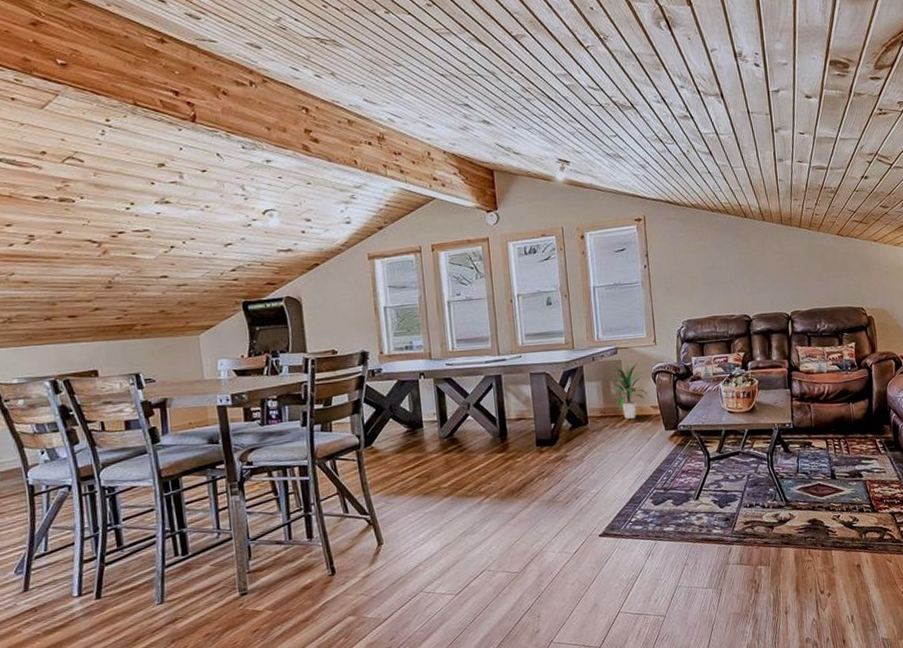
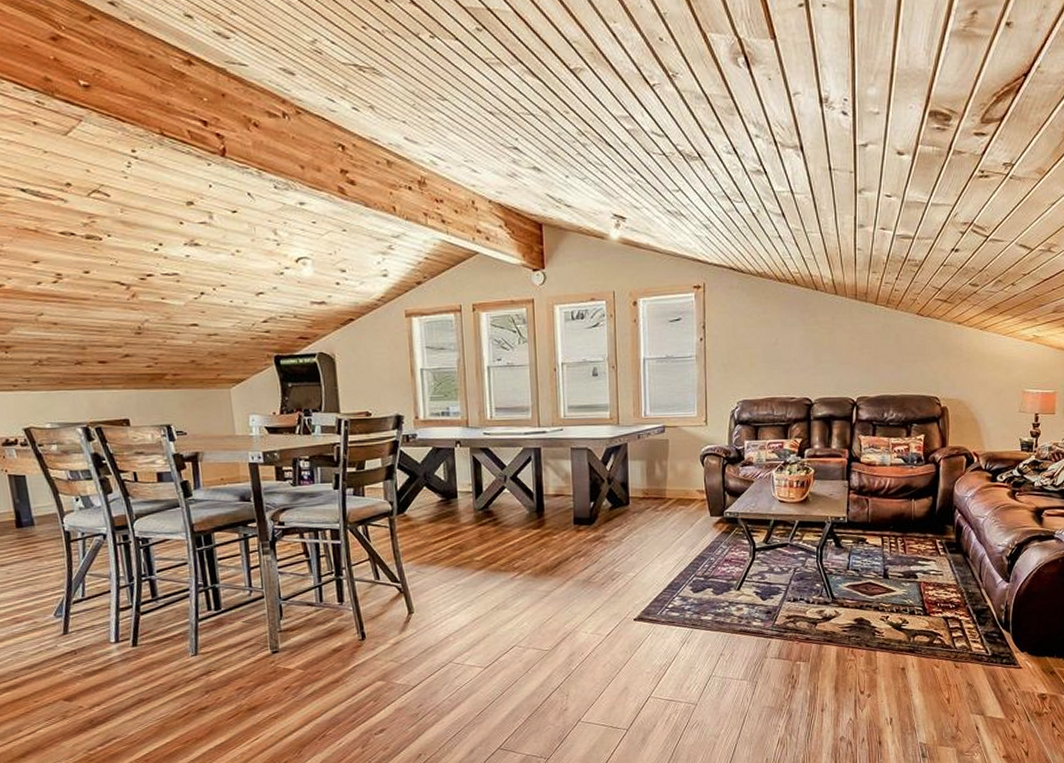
indoor plant: present [610,362,649,419] -> none [655,442,695,502]

